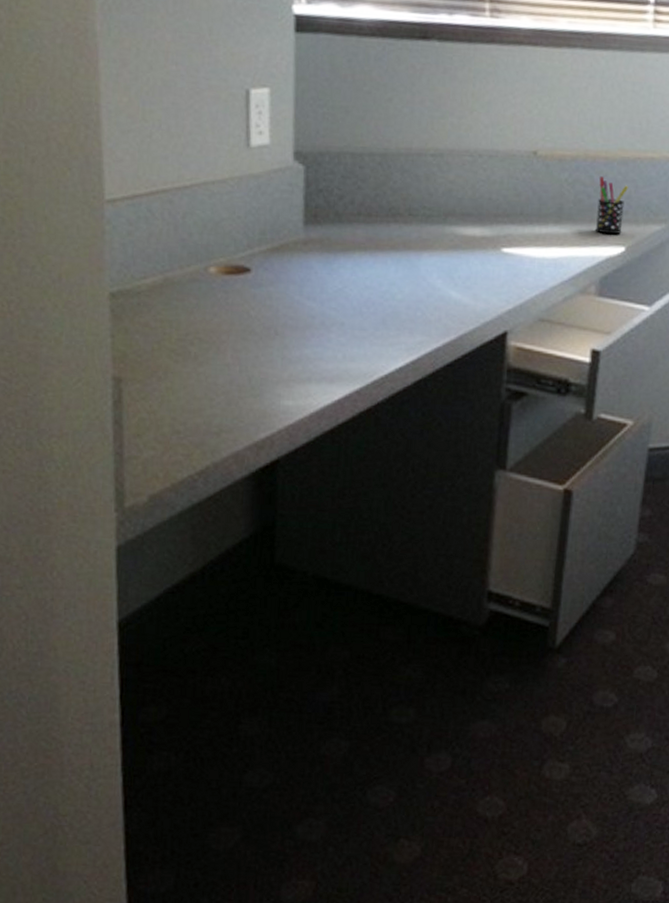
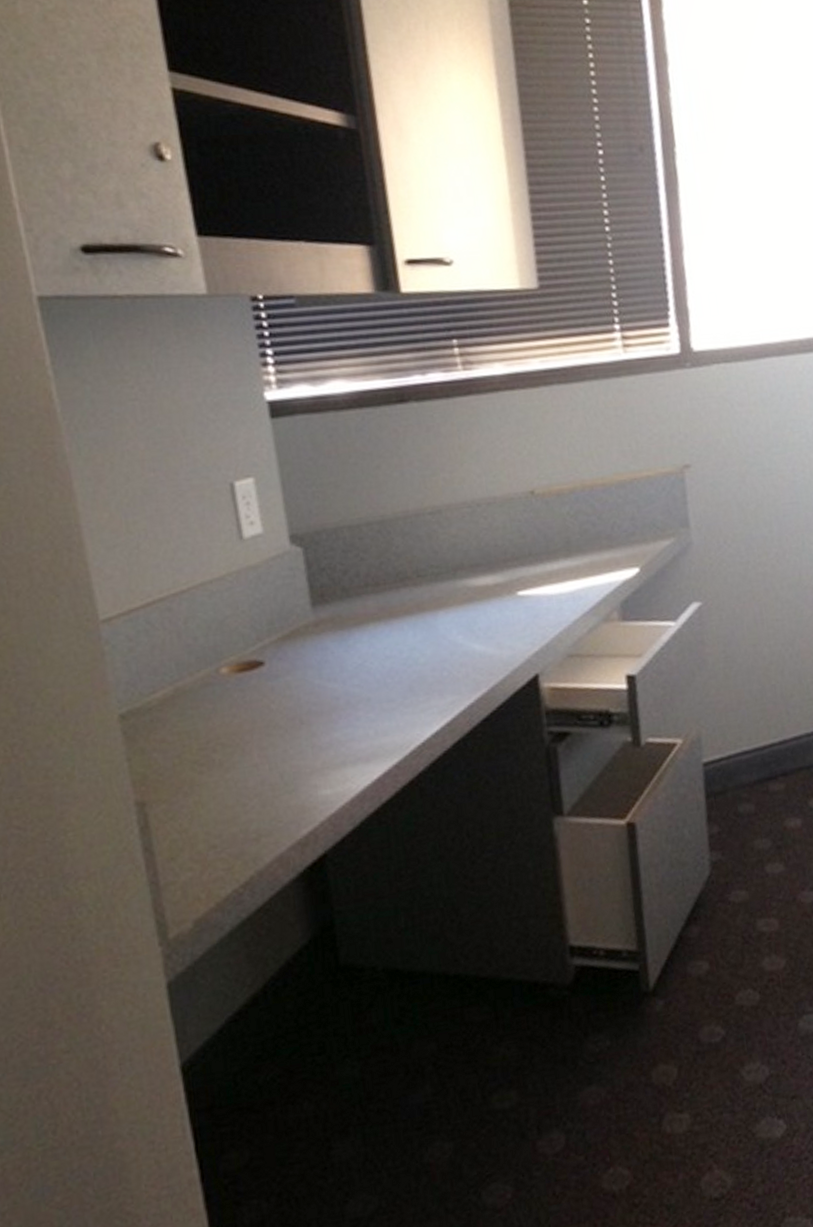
pen holder: present [596,176,628,235] -> none [601,503,633,558]

